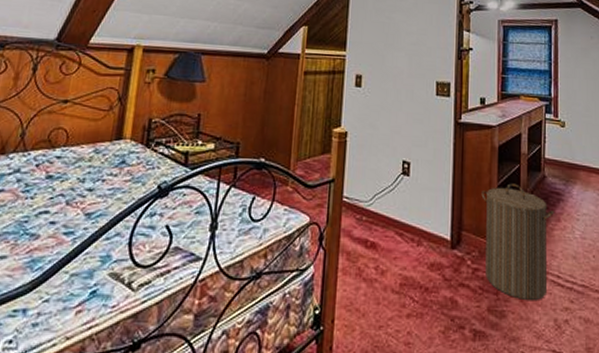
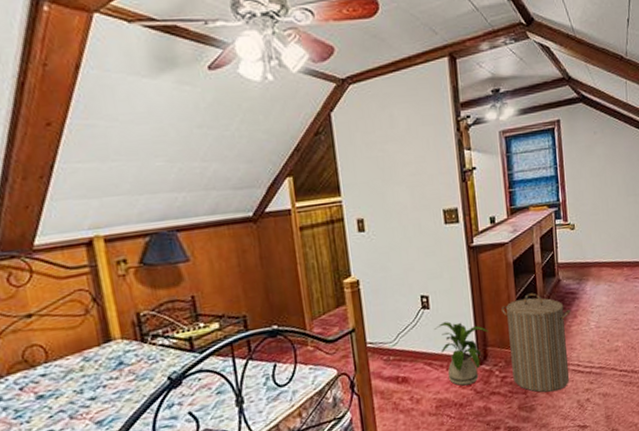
house plant: none [411,193,466,268] -> present [434,321,489,386]

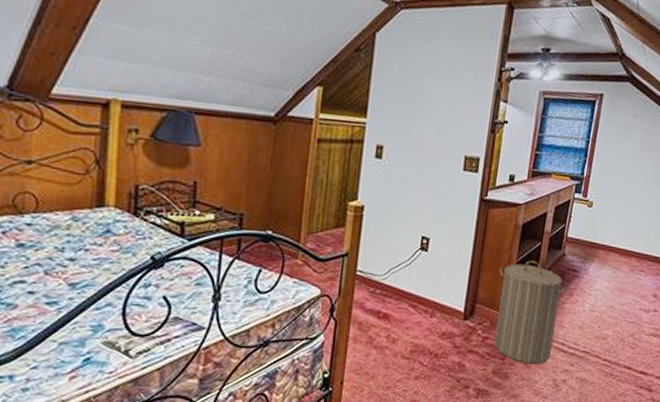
house plant: present [434,321,489,386] -> none [427,268,482,337]

